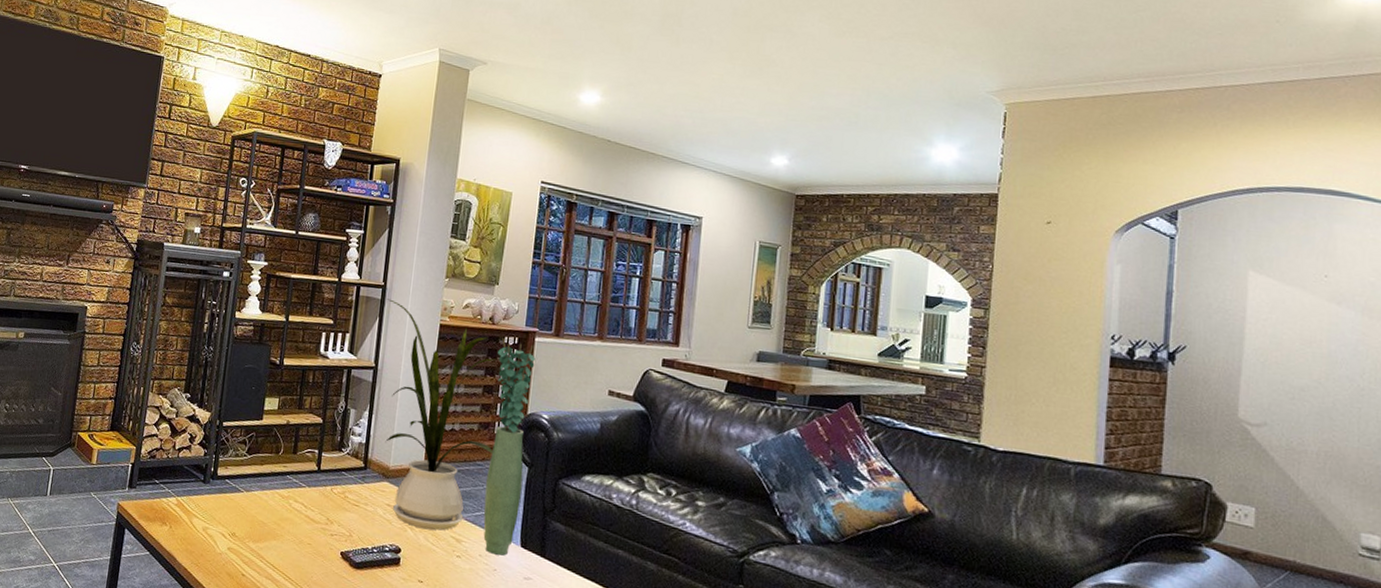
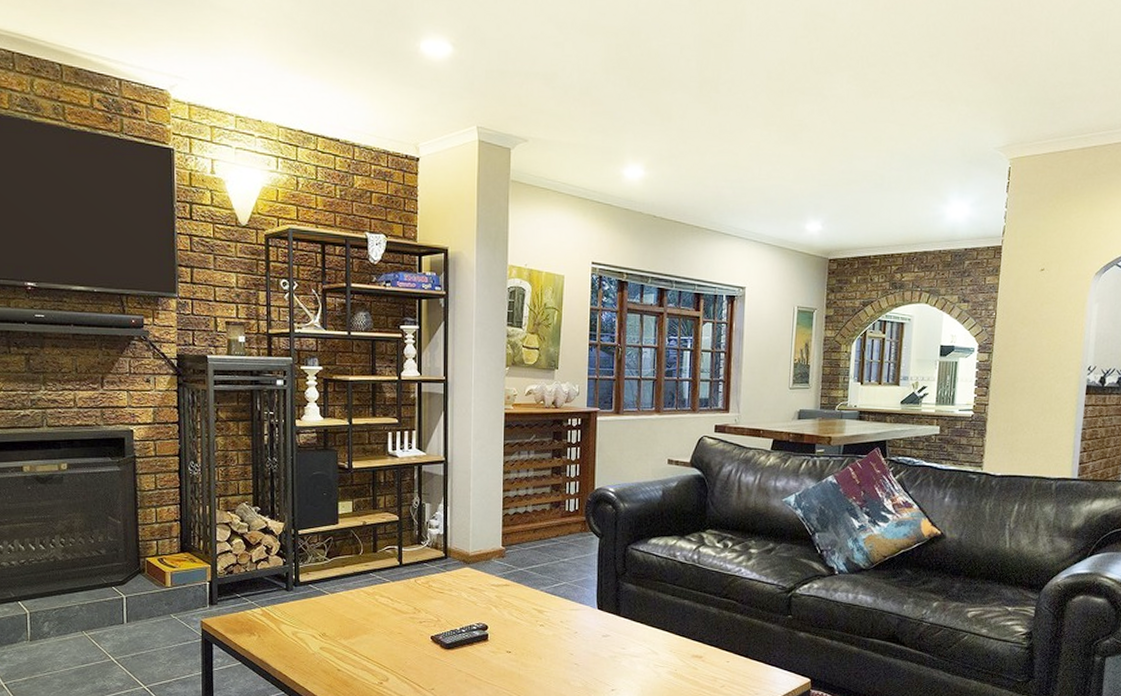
house plant: present [385,299,497,531] -> none [450,393,566,606]
vase: present [483,338,535,556] -> none [561,420,598,619]

